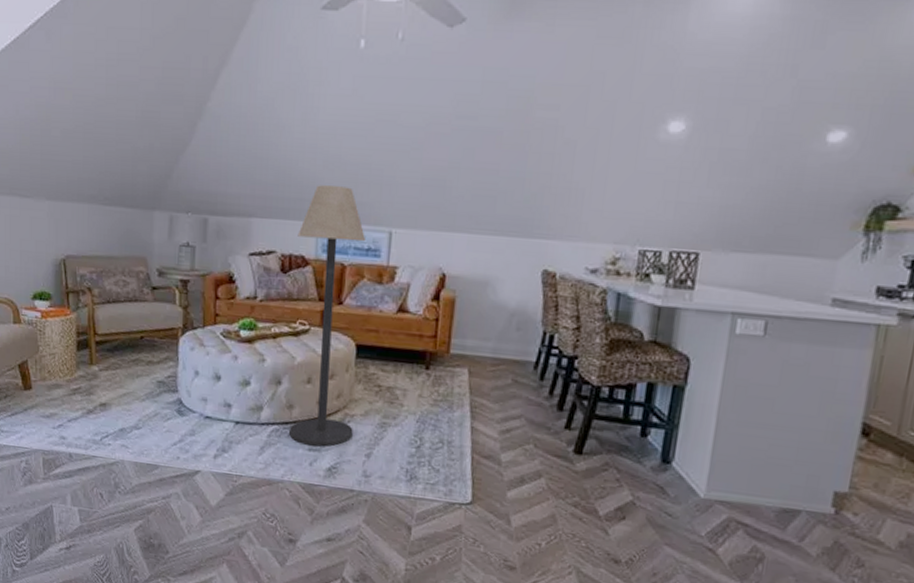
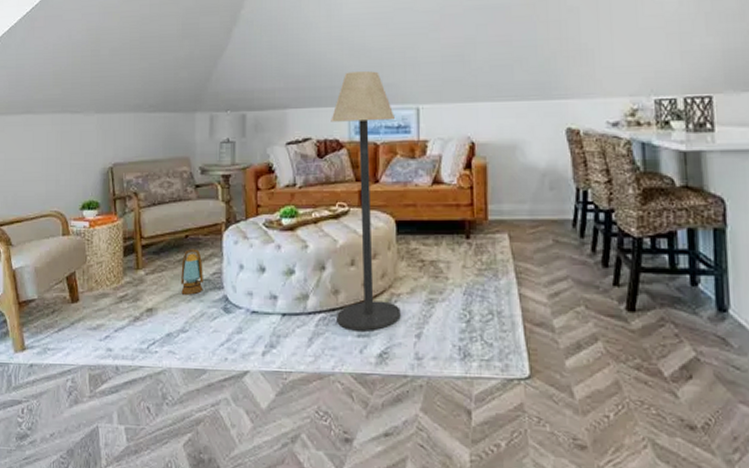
lantern: none [135,350,158,395] -> present [181,249,203,295]

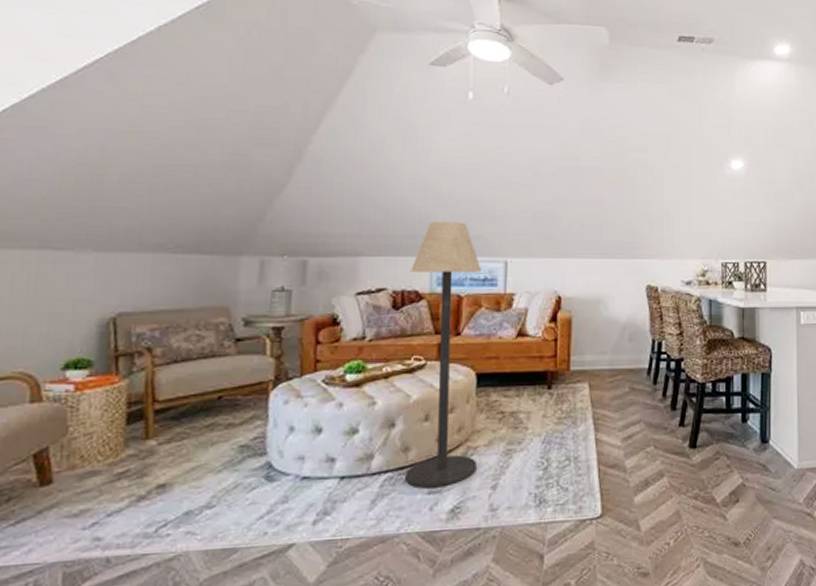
lantern: present [181,249,203,295] -> none [208,411,241,465]

